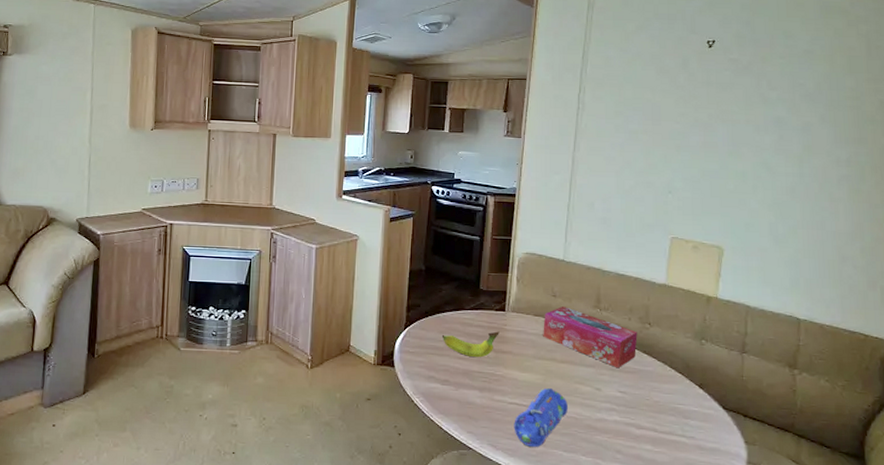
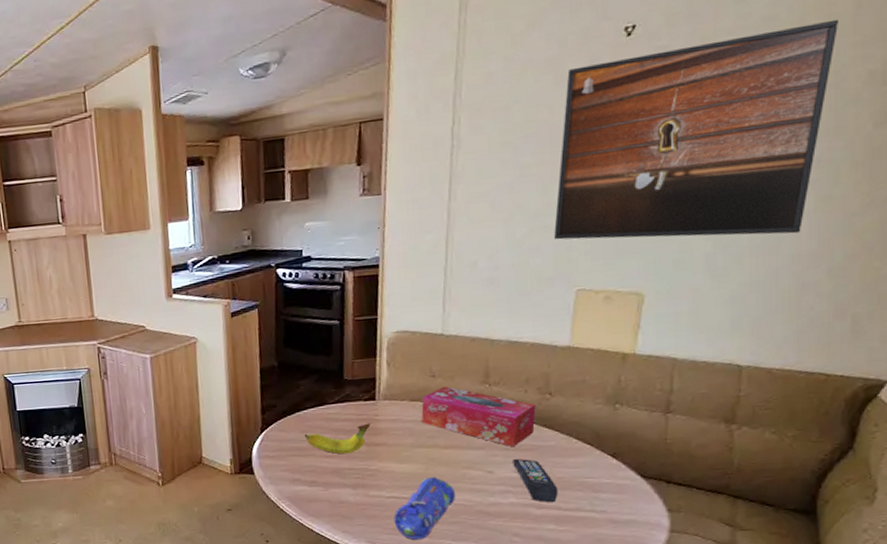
remote control: none [617,379,655,425] -> present [513,458,559,503]
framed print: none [654,60,857,215] -> present [554,19,840,240]

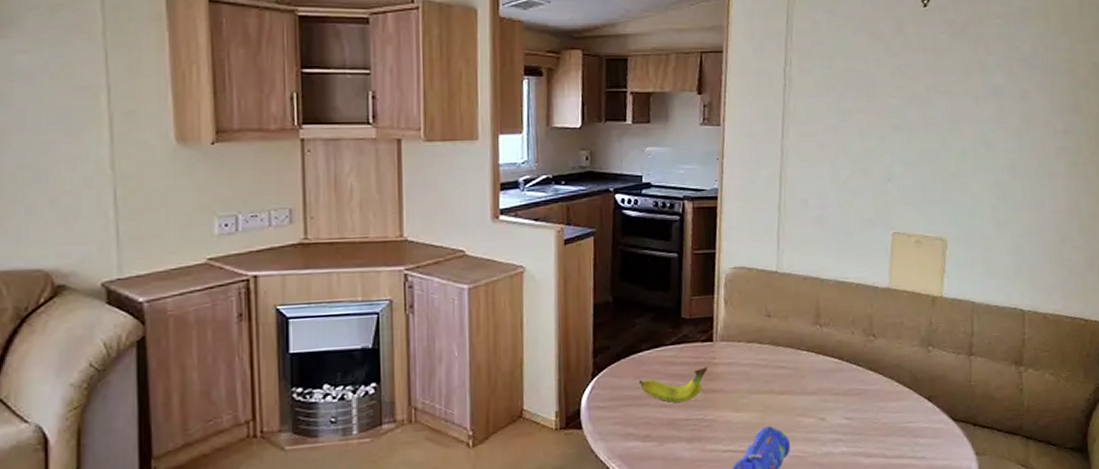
tissue box: present [421,386,536,447] -> none [757,327,862,392]
remote control: present [513,458,559,503] -> none [843,403,884,451]
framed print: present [554,19,840,240] -> none [872,18,1071,193]

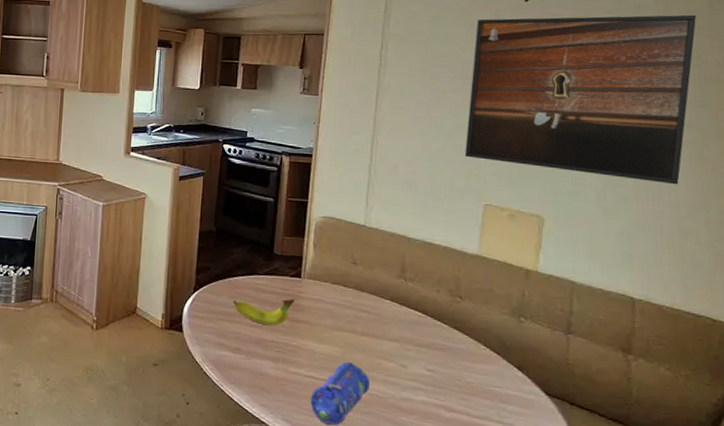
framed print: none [872,18,1071,193] -> present [465,14,697,185]

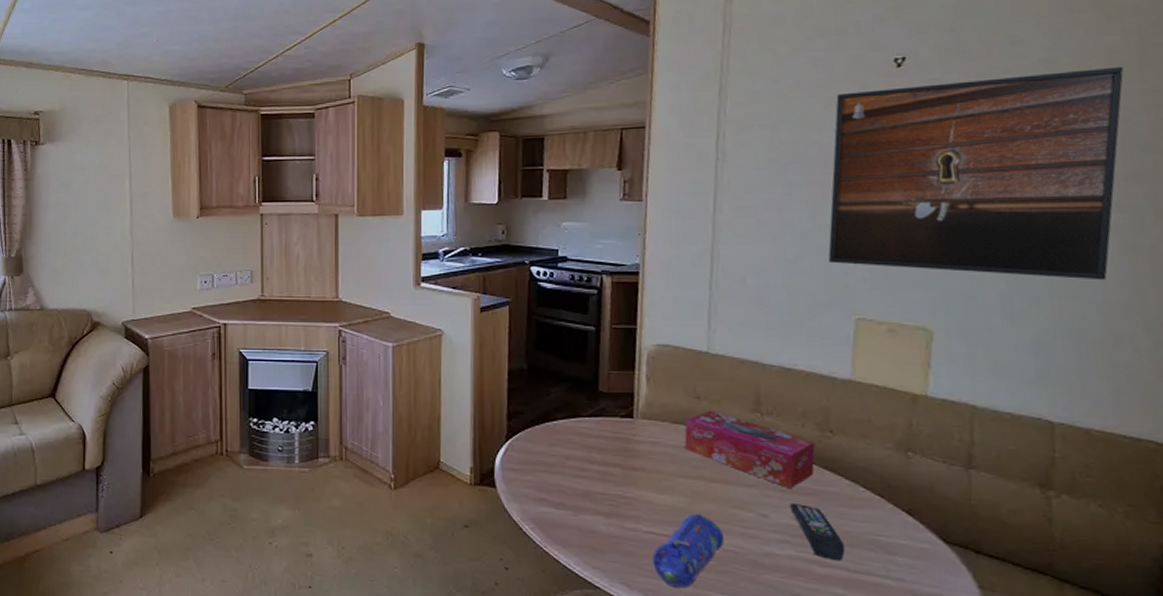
fruit: present [233,298,295,326] -> none [553,443,627,476]
tissue box: none [342,275,447,345] -> present [684,411,815,489]
remote control: none [425,355,468,408] -> present [790,502,846,562]

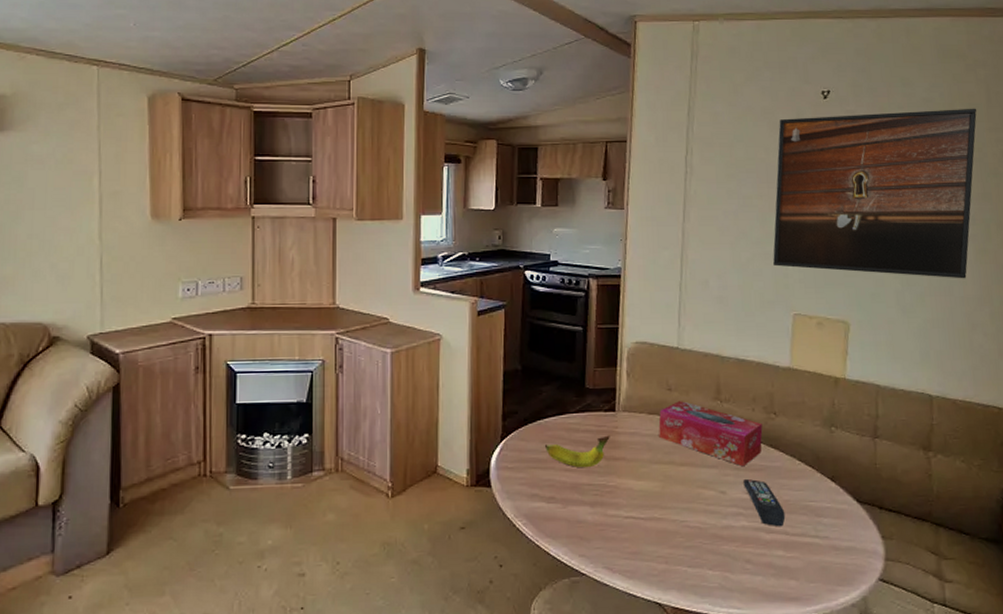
fruit: none [553,443,627,476] -> present [544,435,610,468]
pencil case: present [652,514,725,588] -> none [631,496,692,566]

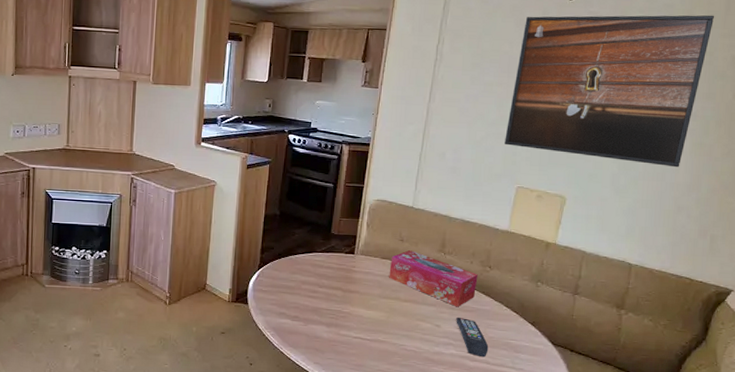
fruit: present [544,435,610,468] -> none [293,272,348,297]

